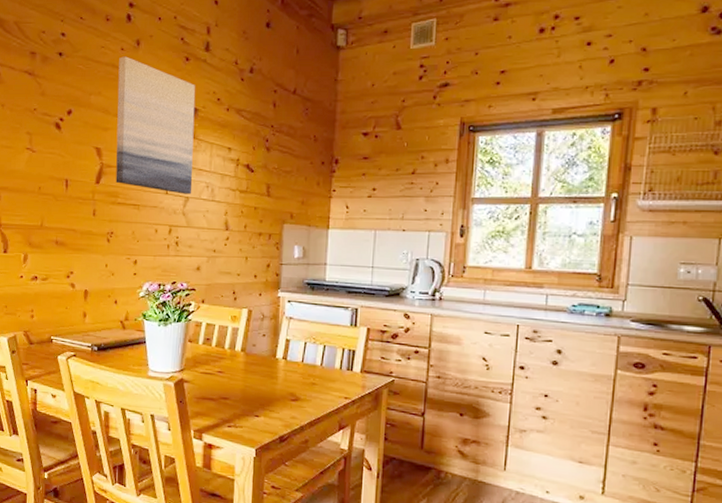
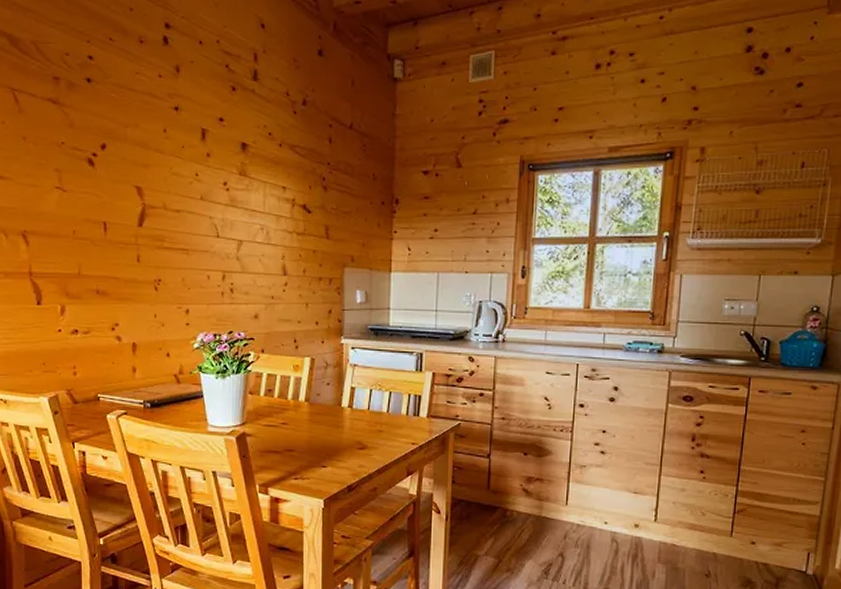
wall art: present [115,56,196,194] -> none [157,84,246,237]

